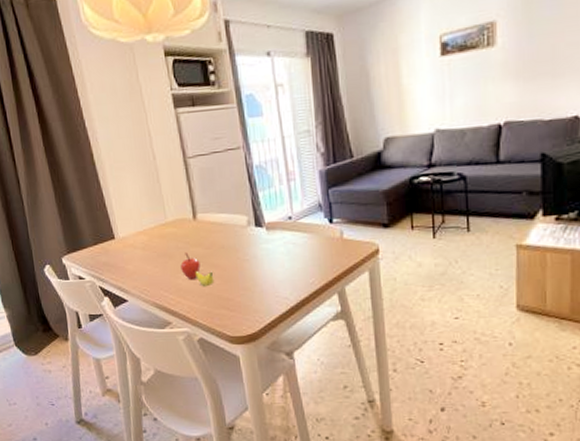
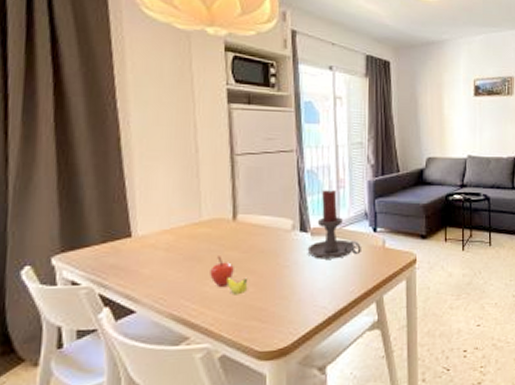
candle holder: none [264,183,318,253] -> present [307,190,361,259]

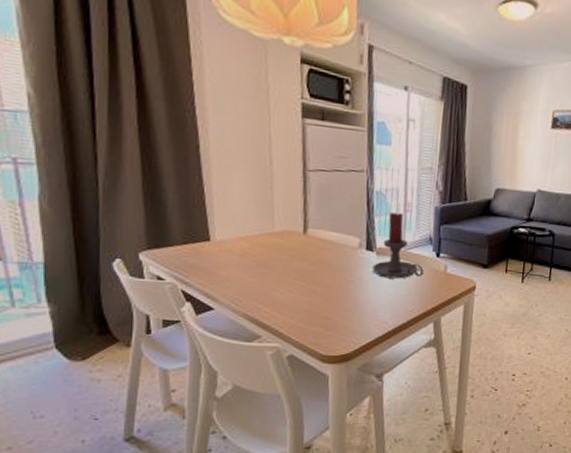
fruit: present [210,256,248,295] -> none [281,266,316,303]

